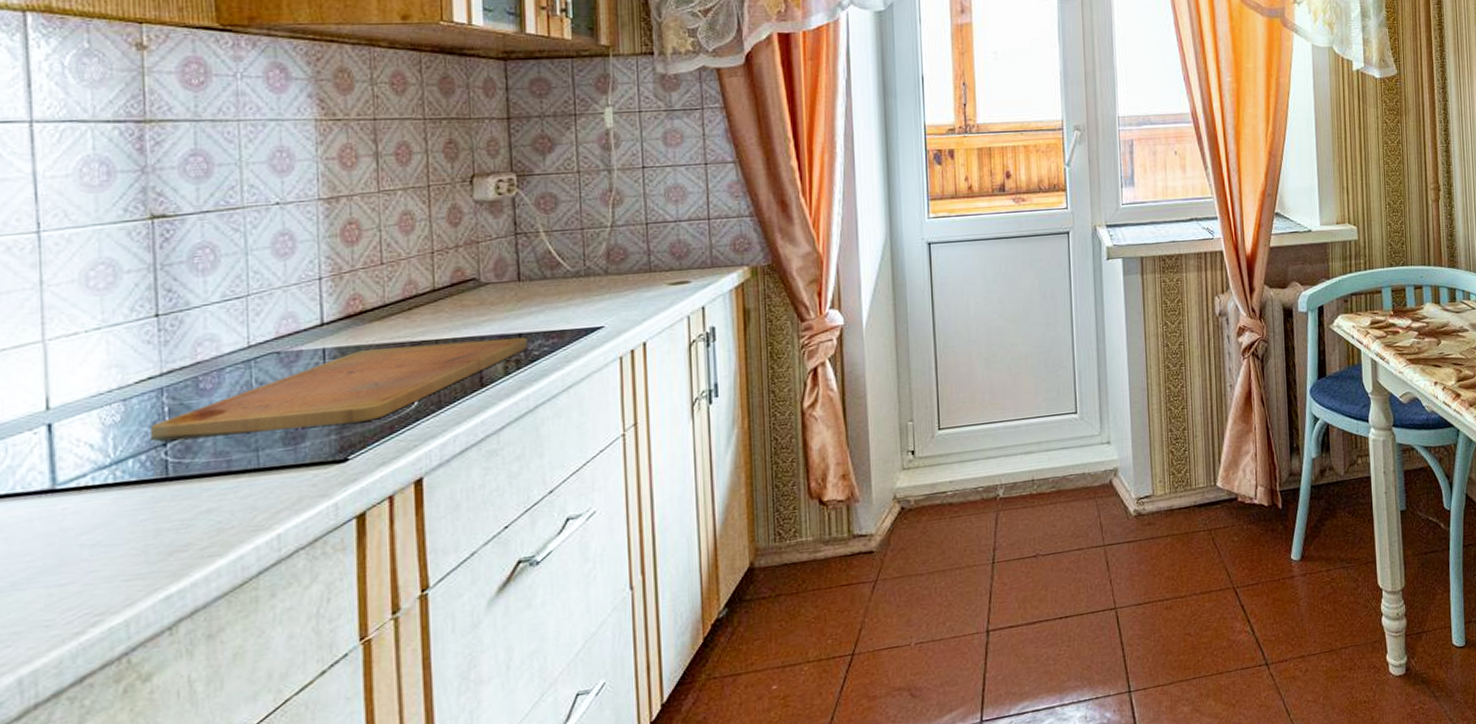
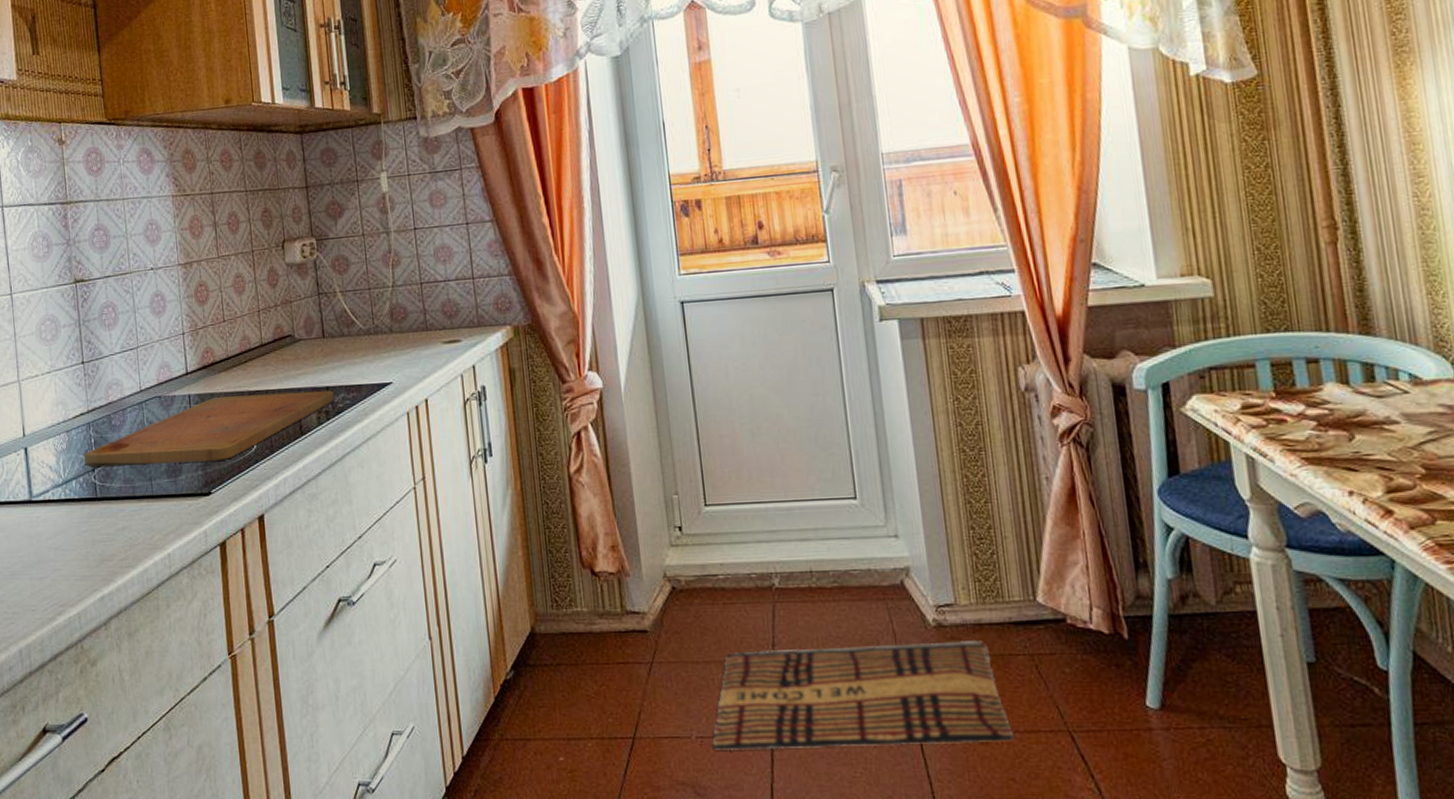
doormat: none [931,523,1191,653] -> present [712,641,1014,750]

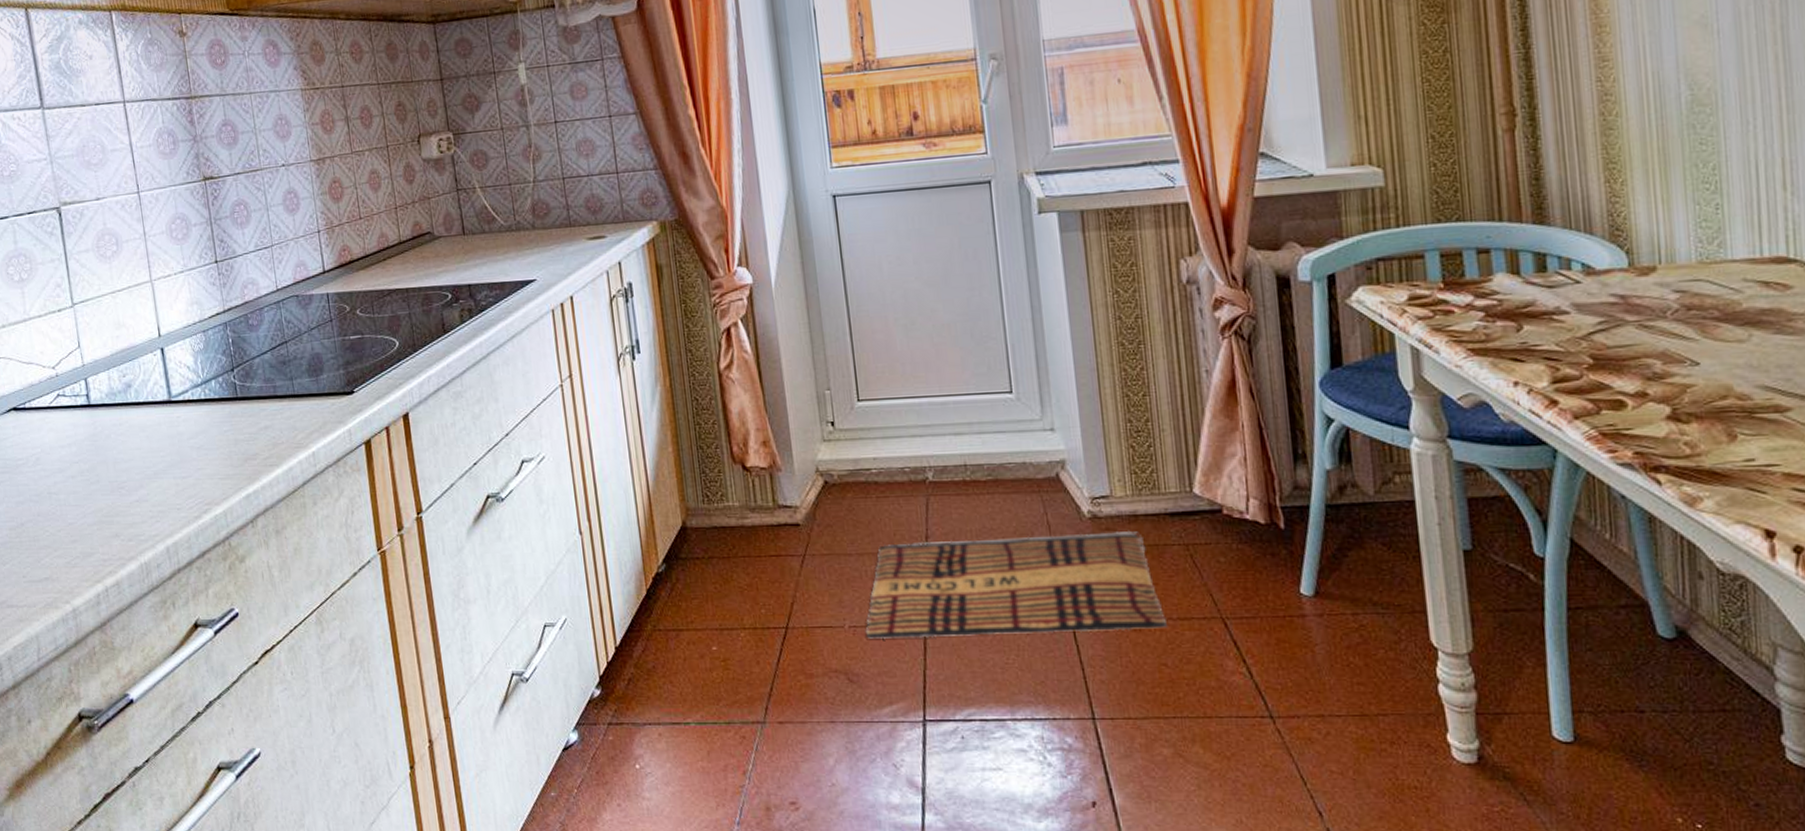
cutting board: present [84,391,334,467] -> none [222,288,477,367]

